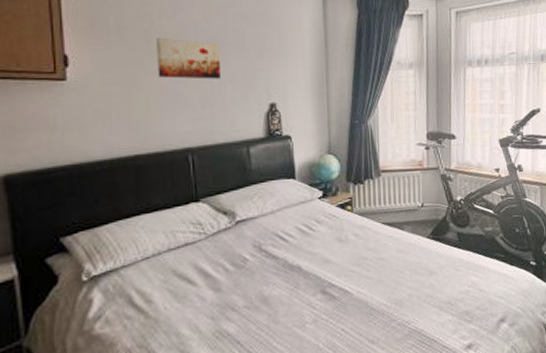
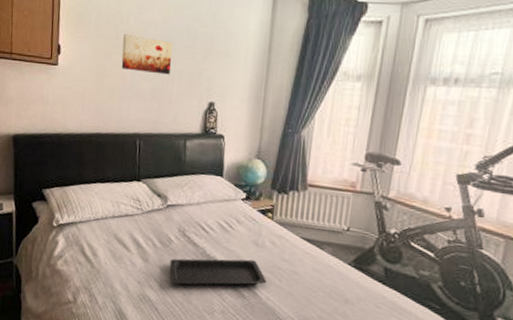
serving tray: none [247,257,356,308] -> present [169,258,267,286]

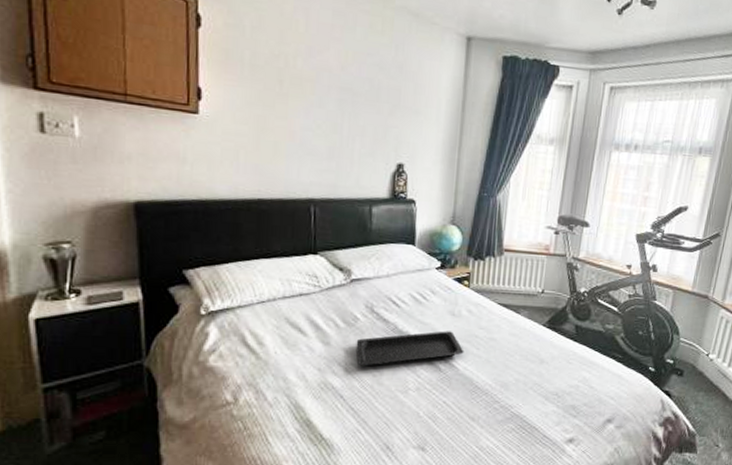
wall art: present [121,33,172,75] -> none [287,79,352,131]

